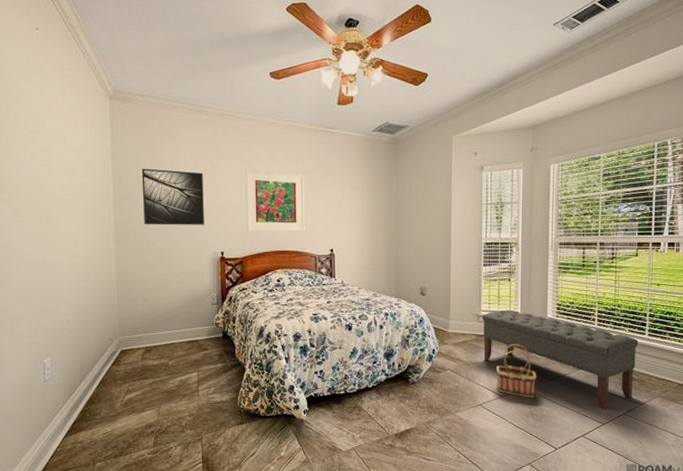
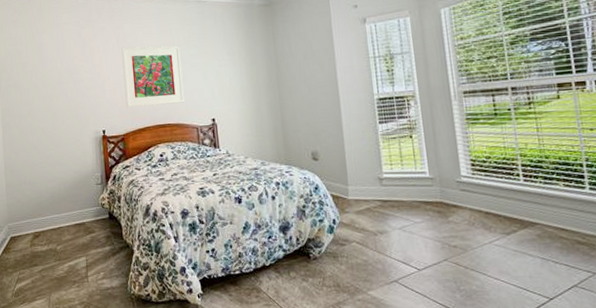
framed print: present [141,168,204,225] -> none [24,54,85,109]
bench: present [482,309,639,409] -> none [385,169,583,281]
basket: present [496,344,537,398] -> none [409,208,461,271]

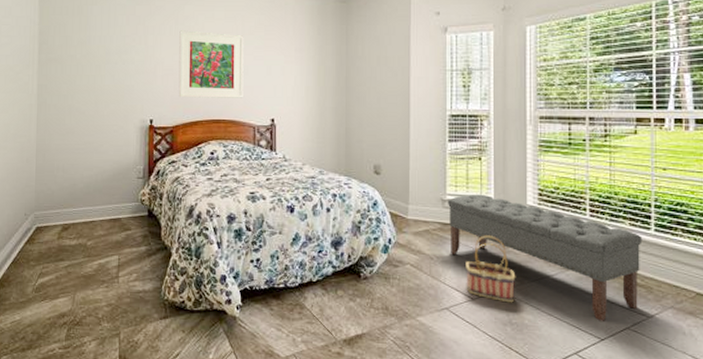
bench: none [385,169,583,281] -> present [448,194,643,321]
basket: none [409,208,461,271] -> present [466,235,516,303]

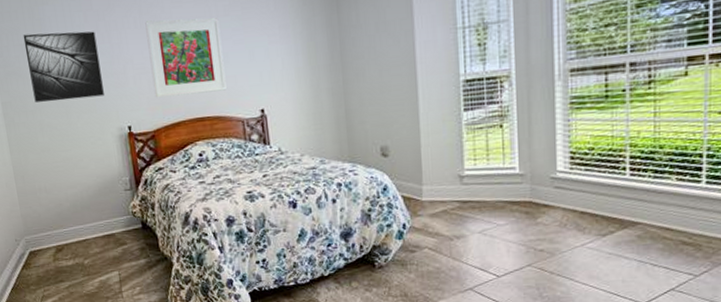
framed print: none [68,28,134,90] -> present [22,31,104,102]
bench: present [448,194,643,321] -> none [467,164,691,285]
basket: present [466,235,516,303] -> none [489,208,546,277]

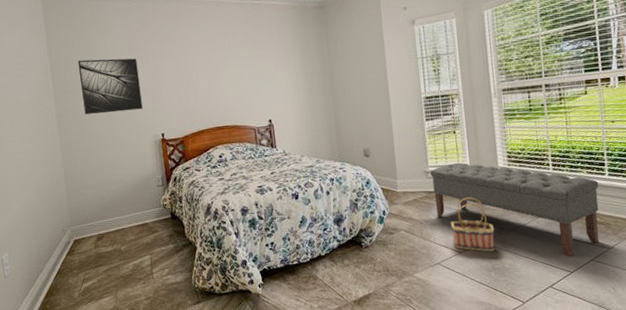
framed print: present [145,18,227,98] -> none [177,49,242,111]
bench: none [467,164,691,285] -> present [430,162,599,257]
basket: none [489,208,546,277] -> present [451,197,496,252]

